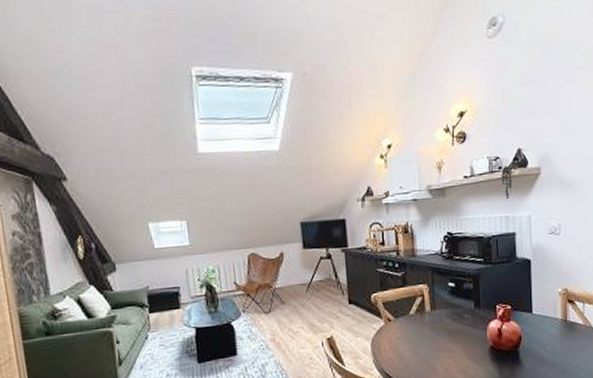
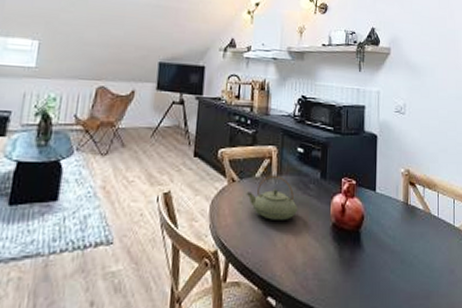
teapot: none [403,310,455,350] -> present [246,175,299,222]

